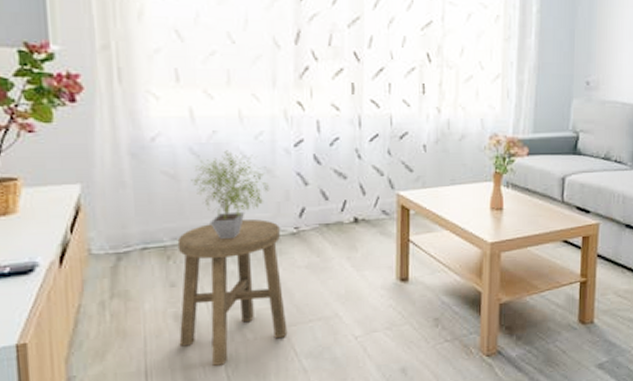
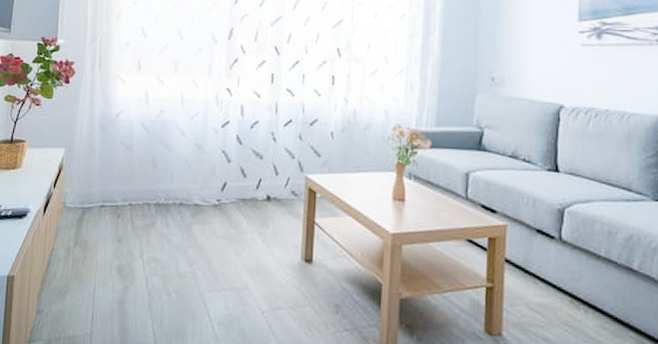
stool: present [177,219,288,366] -> none [119,189,205,320]
potted plant: present [191,150,270,238] -> none [141,127,200,204]

